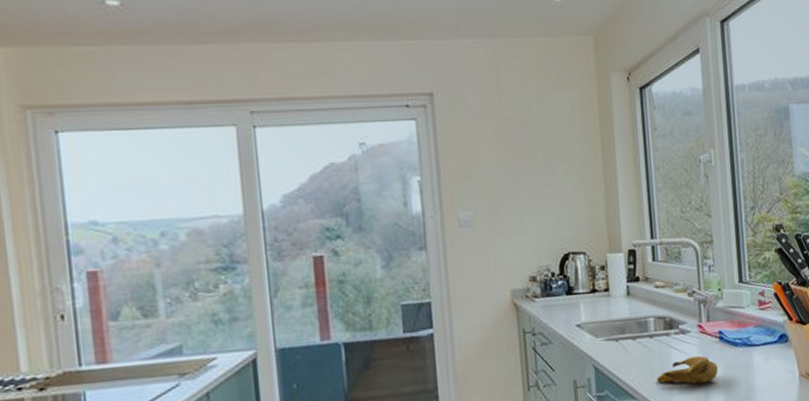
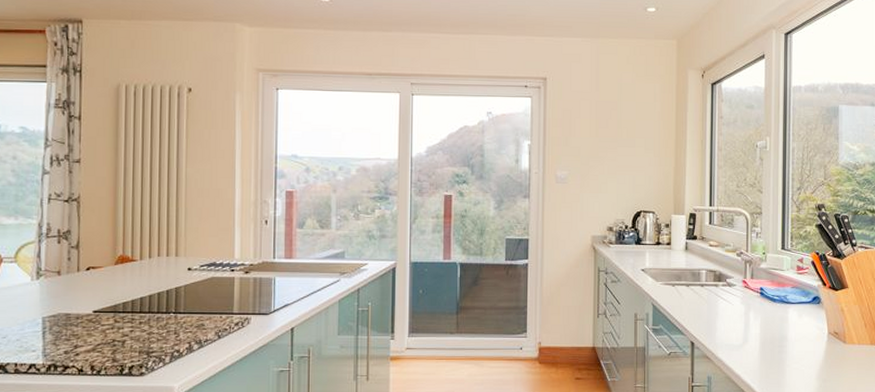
banana: present [656,356,718,384] -> none [703,306,757,329]

